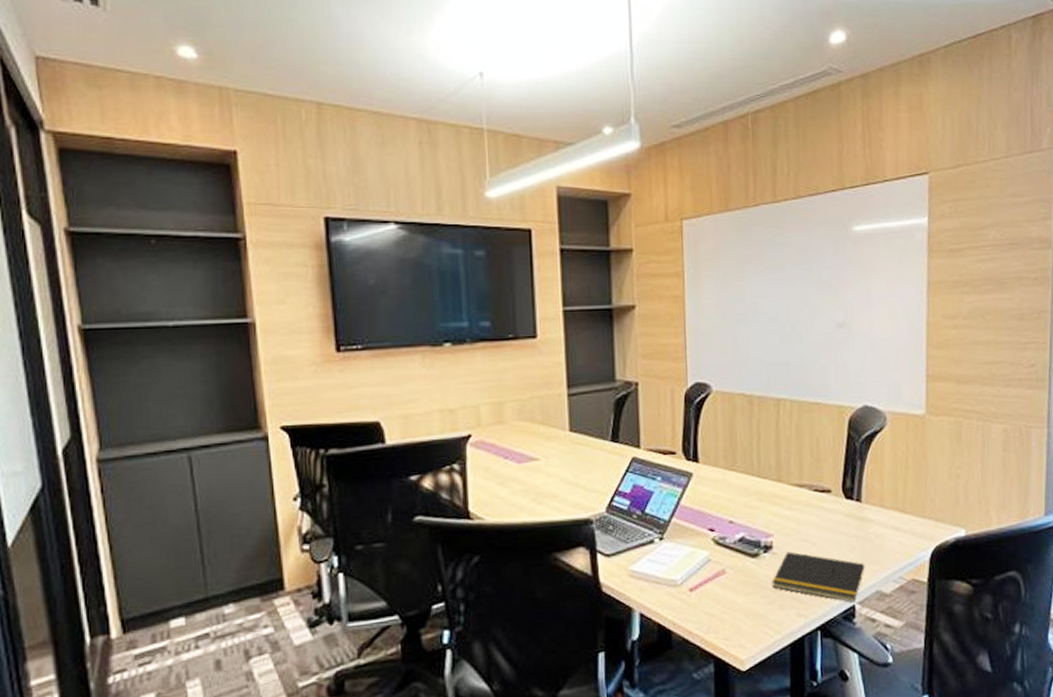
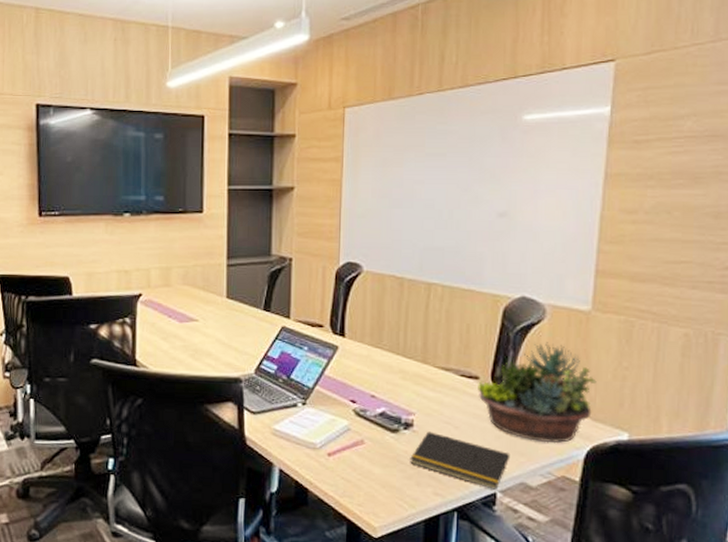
succulent planter: none [830,449,935,549] -> present [478,342,597,444]

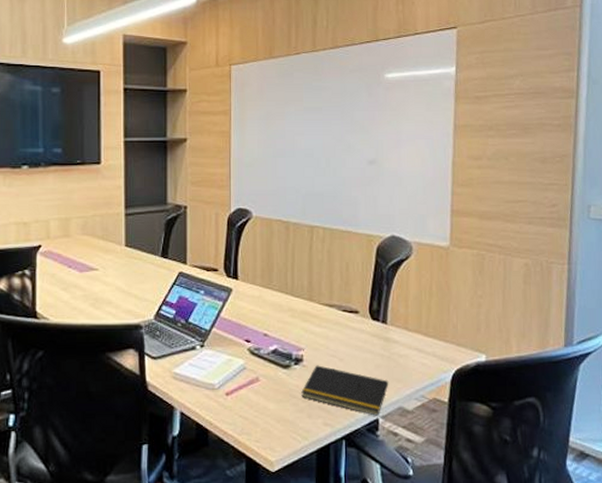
succulent planter: present [478,342,597,444] -> none [358,276,457,369]

